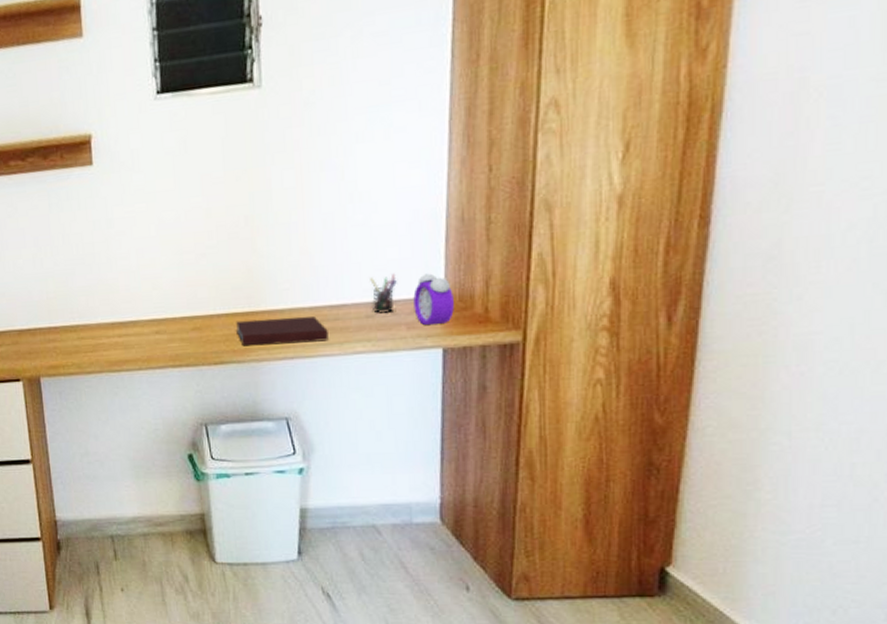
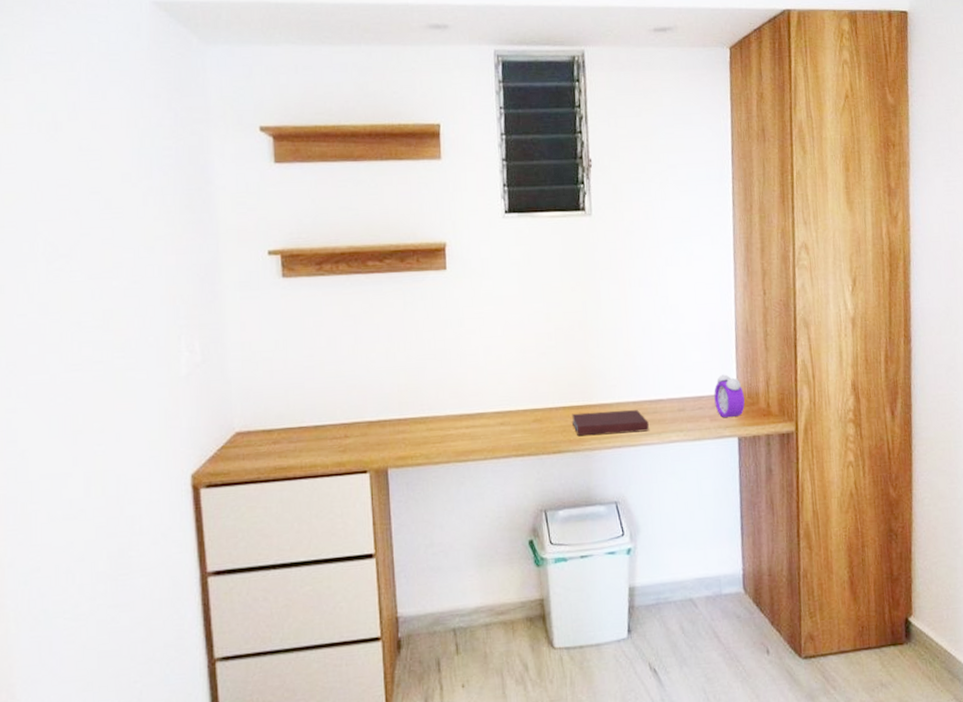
pen holder: present [370,273,397,313] -> none [680,374,701,407]

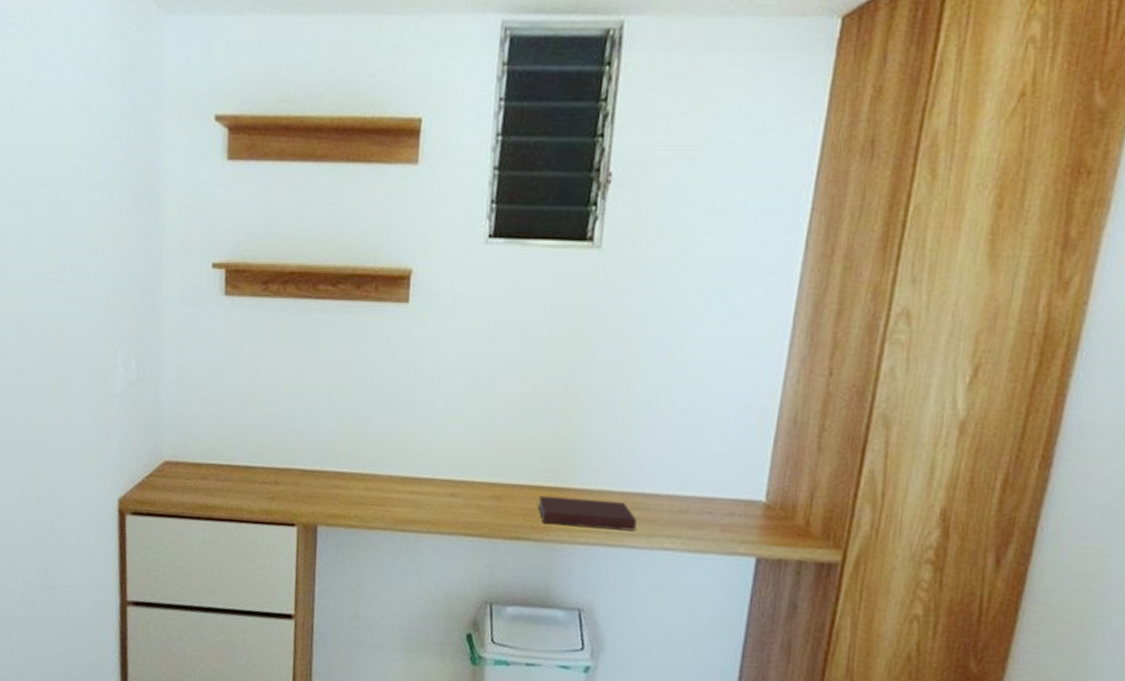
alarm clock: present [714,374,745,418] -> none [731,474,775,531]

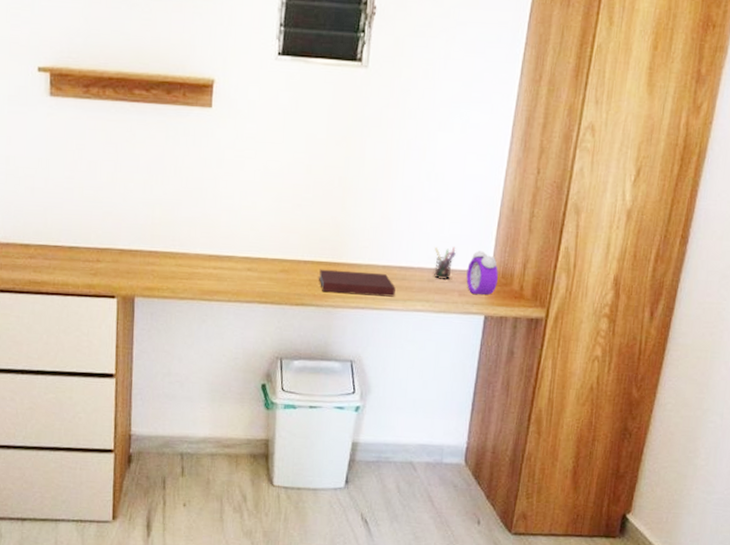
pen holder: none [687,468,717,511] -> present [434,246,456,280]
alarm clock: none [731,474,775,531] -> present [466,250,498,295]

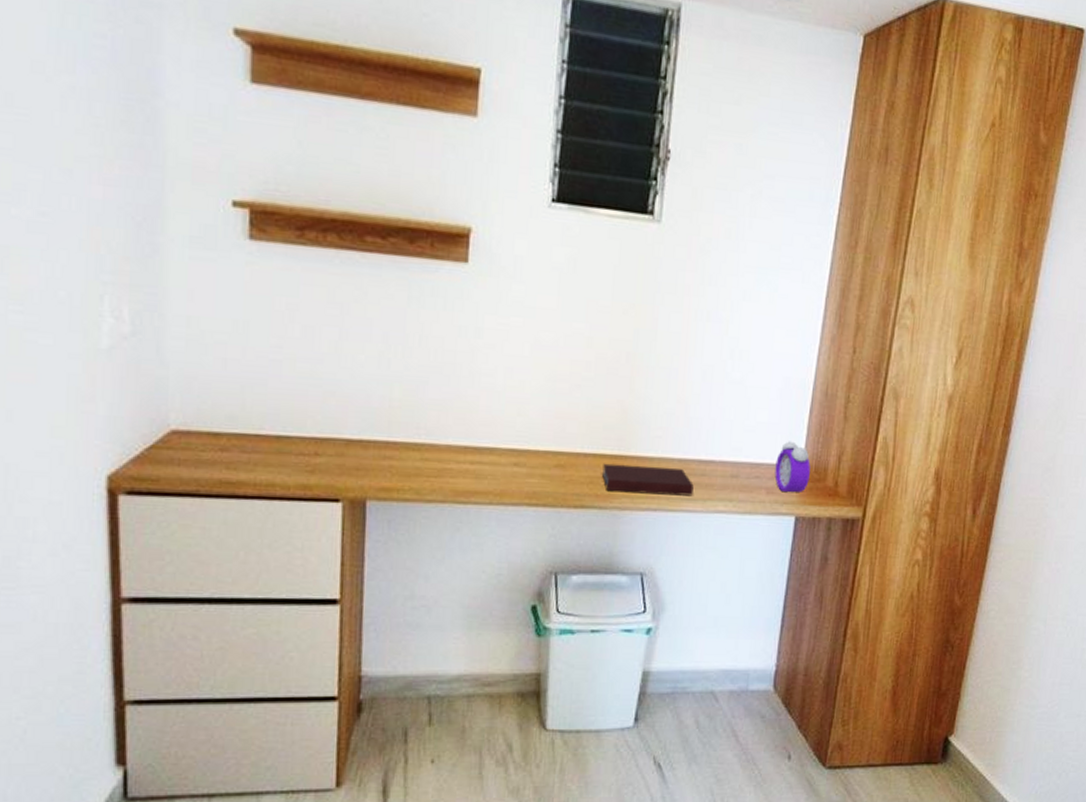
pen holder: present [434,246,456,280] -> none [738,436,763,475]

